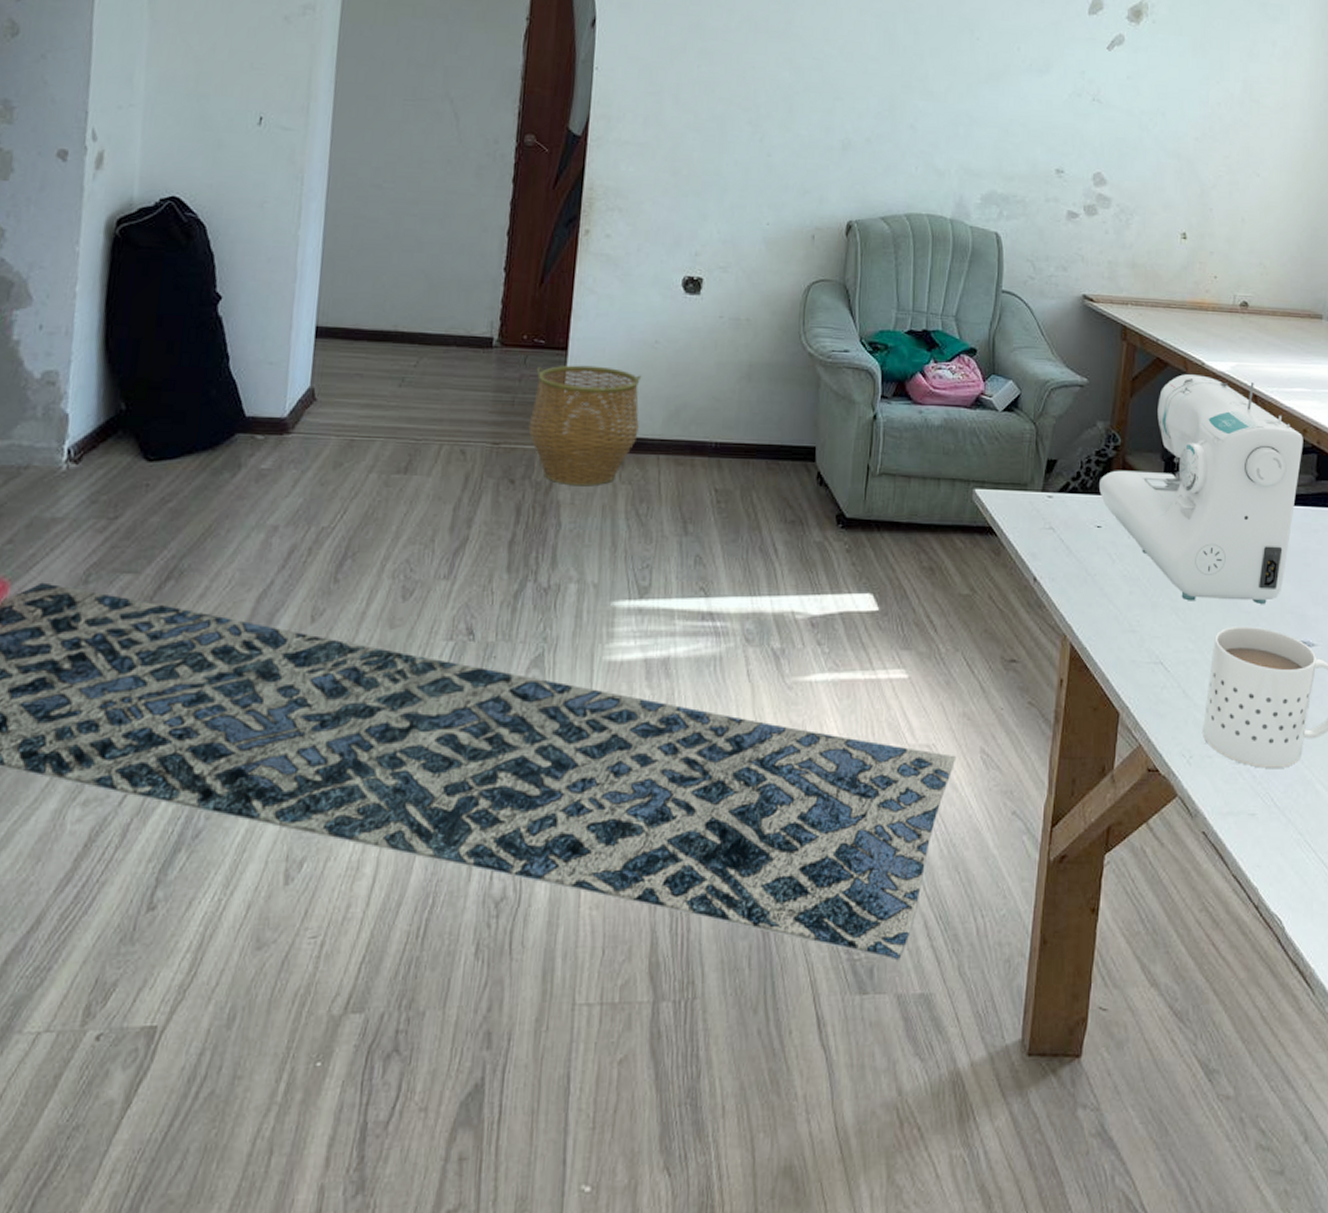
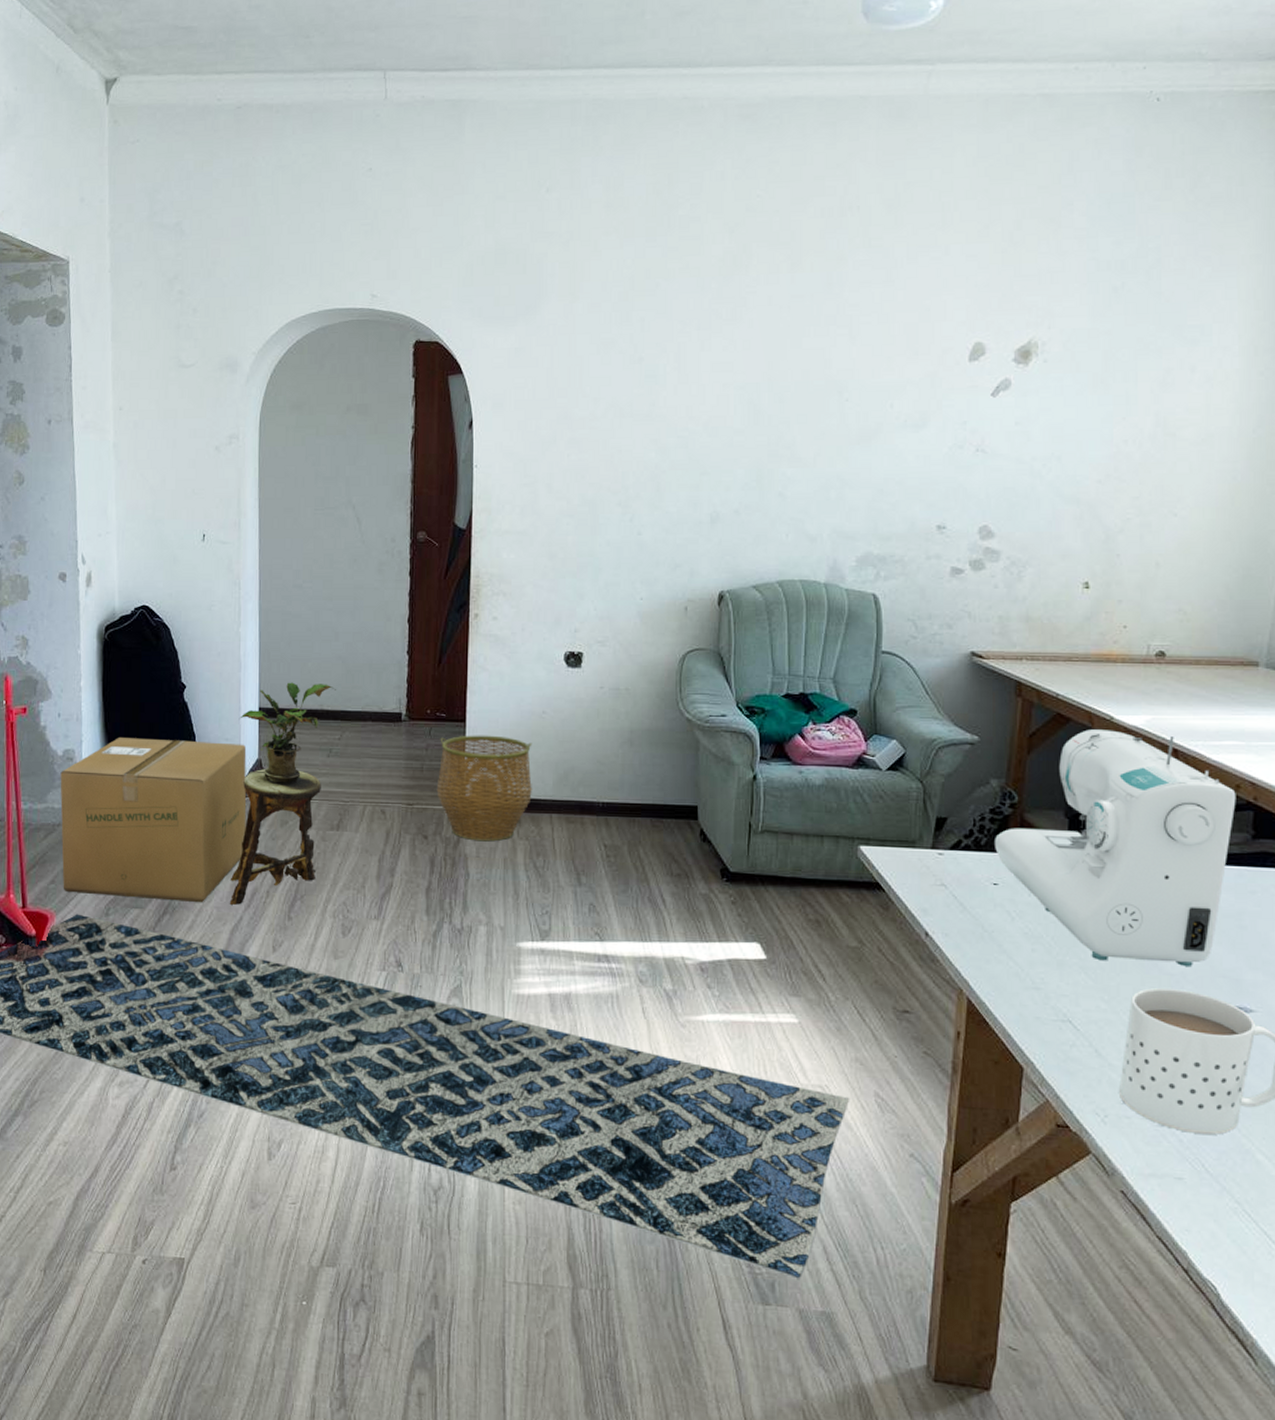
box: none [24,358,296,563] -> present [60,738,247,902]
plant: none [257,297,415,566] -> present [229,682,336,905]

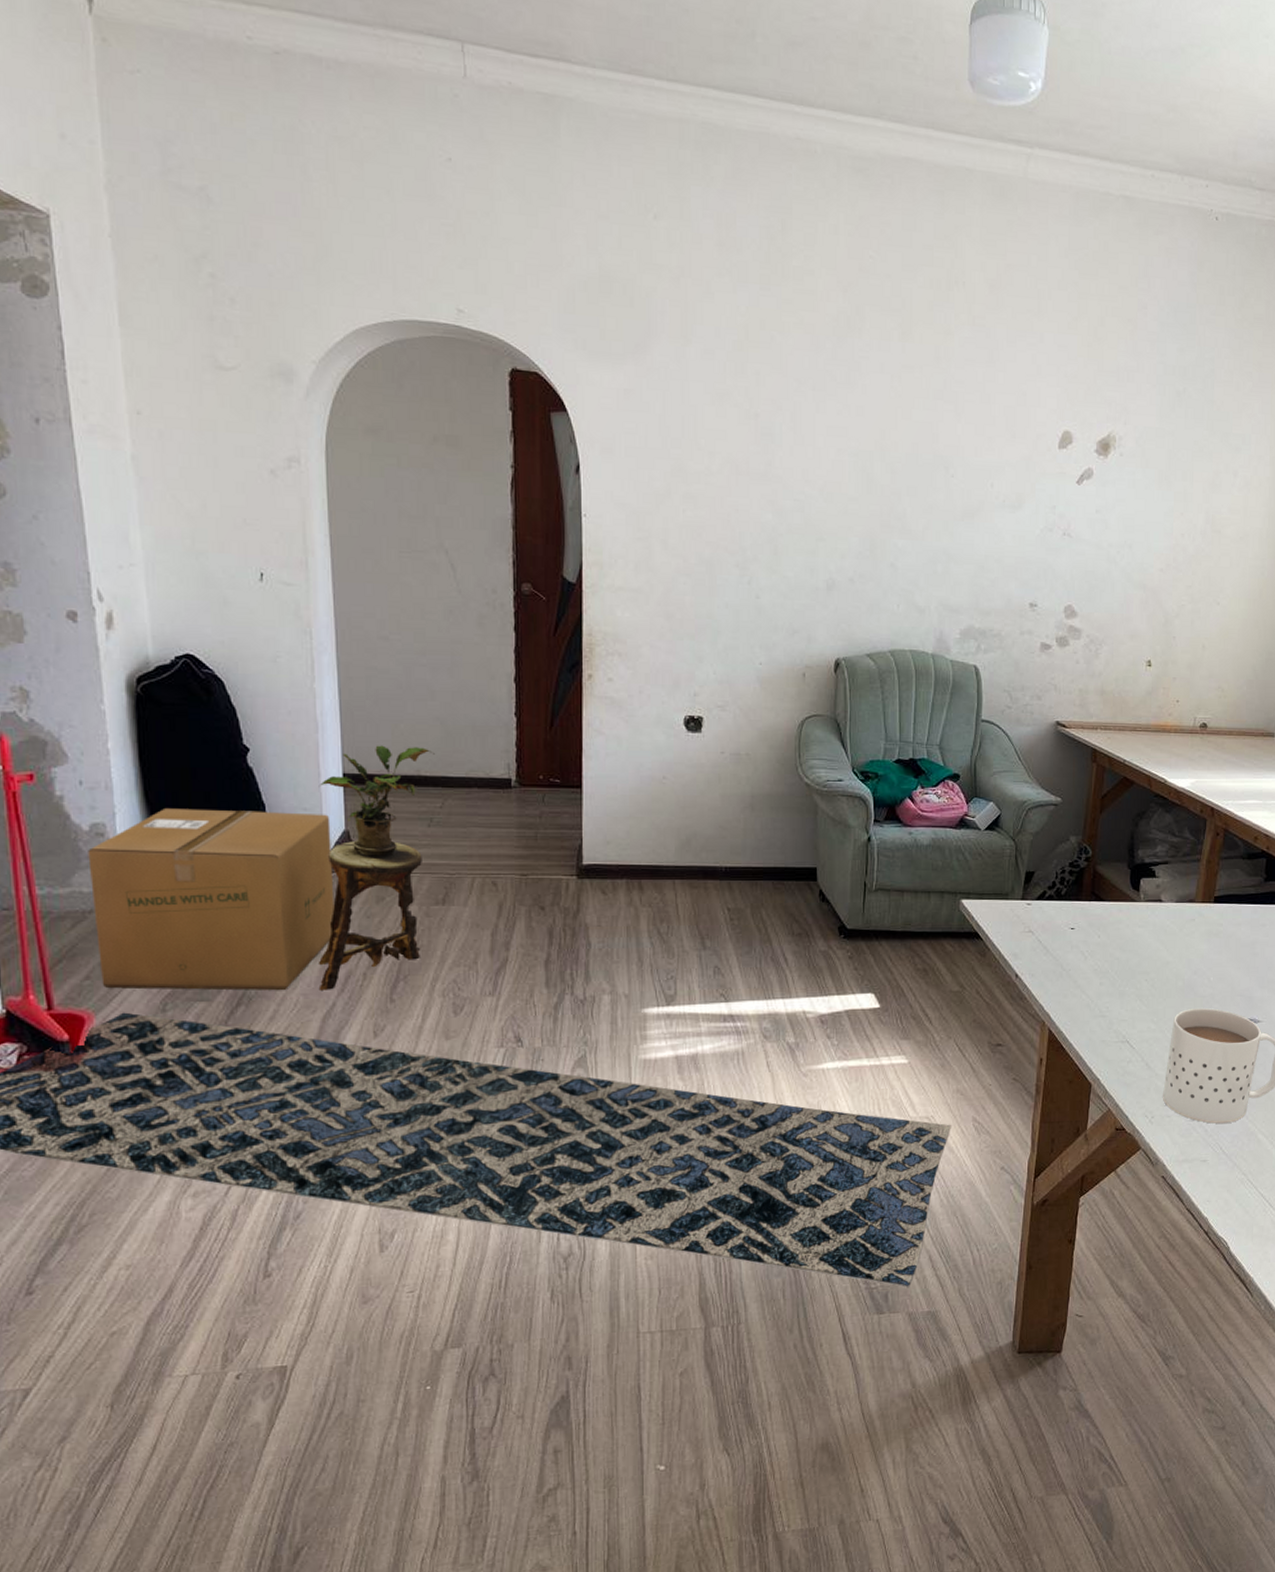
basket: present [436,735,533,842] -> none [552,801,655,910]
sewing machine: present [995,729,1236,966] -> none [1073,791,1254,989]

